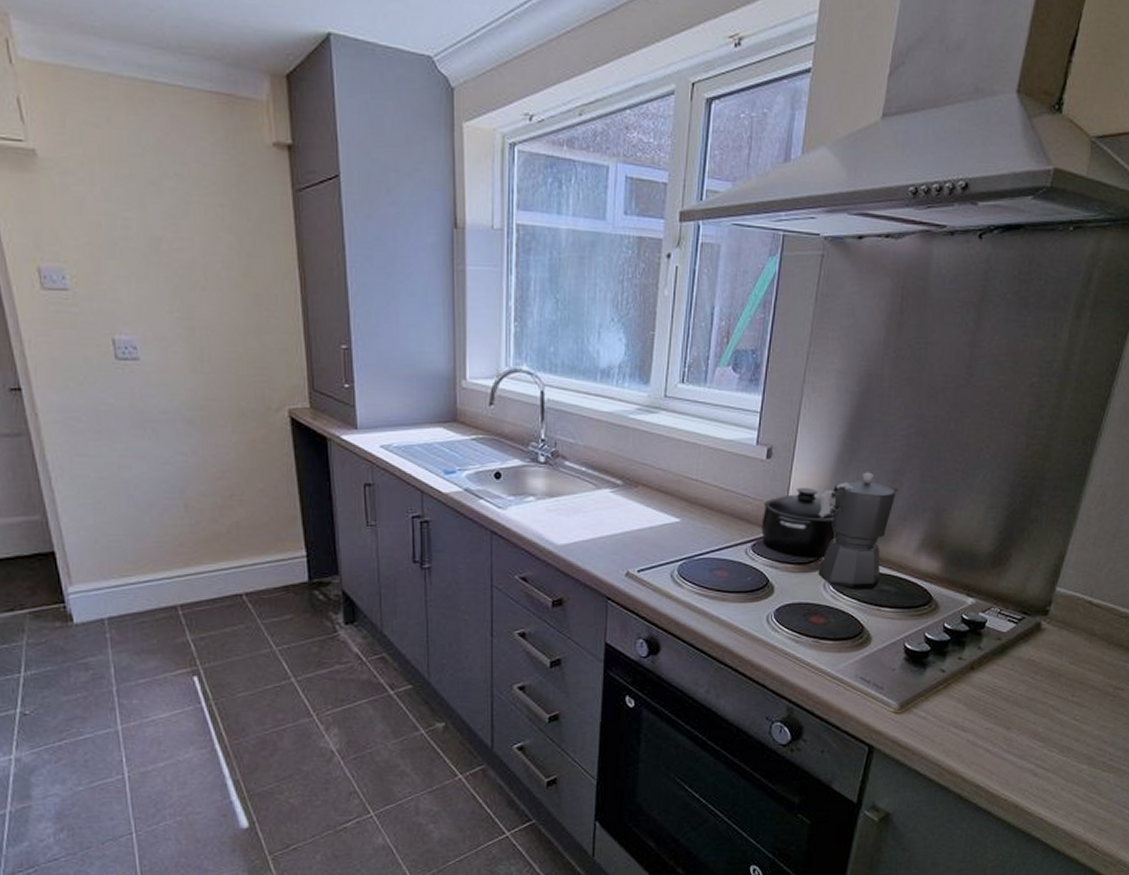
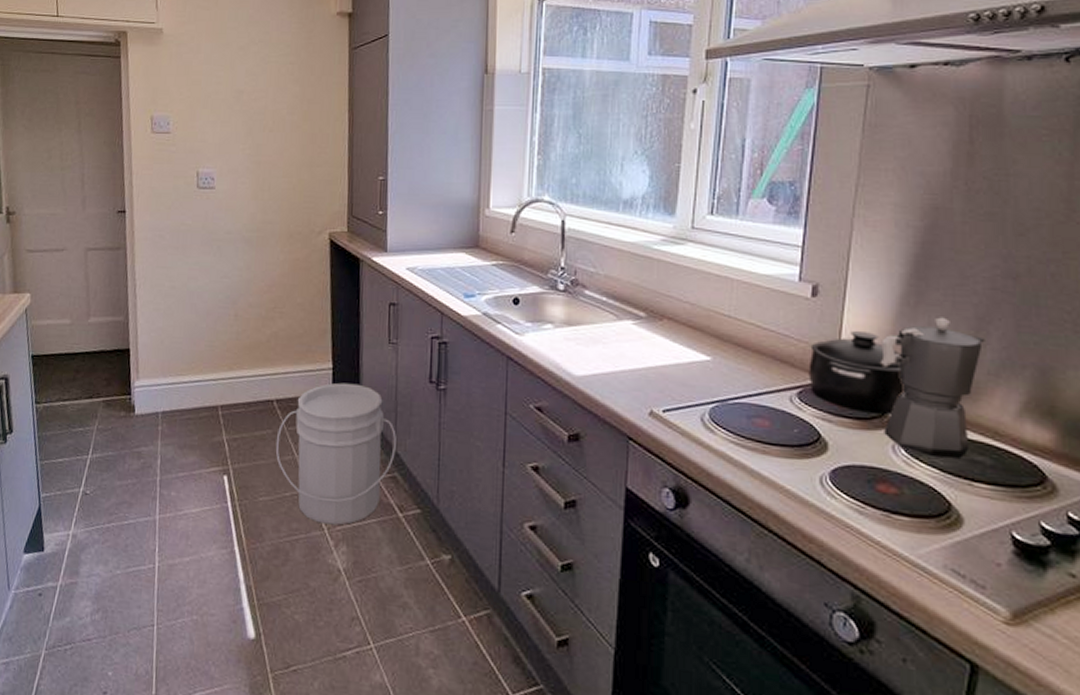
bucket: none [250,569,382,711] -> present [275,382,396,525]

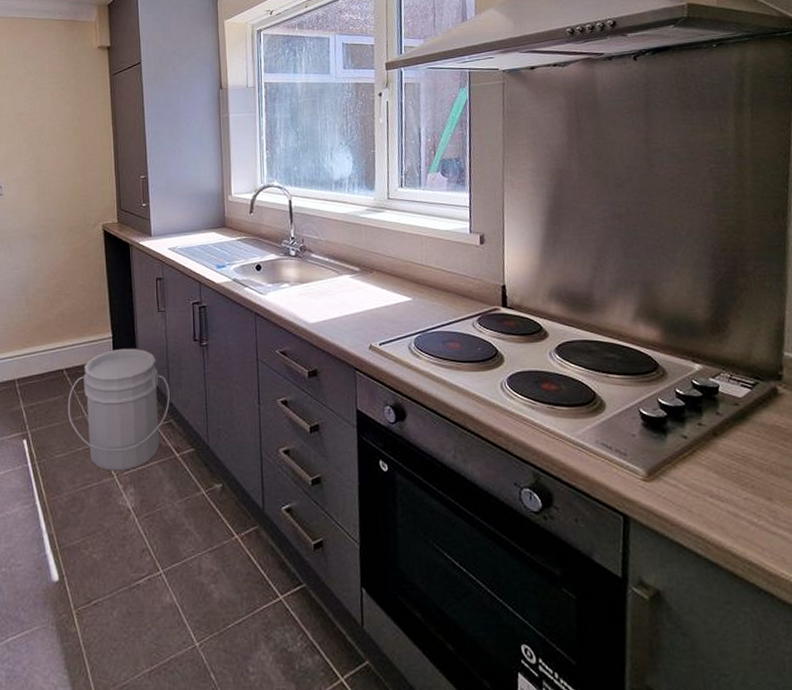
saucepan: present [808,330,906,416] -> none [483,267,555,331]
moka pot: present [879,317,987,459] -> none [533,251,606,359]

